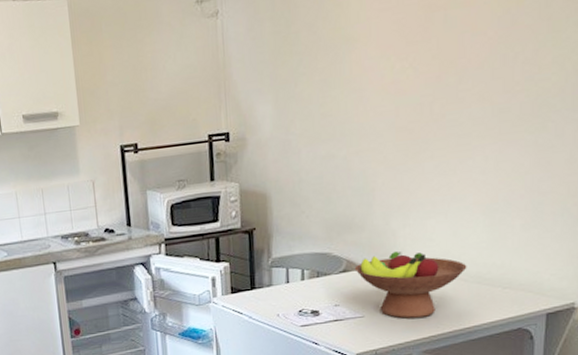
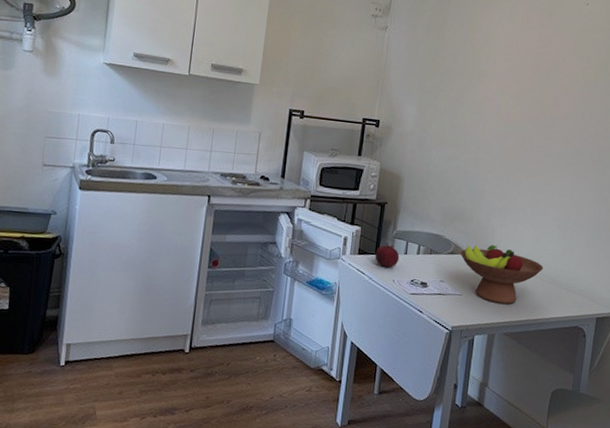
fruit: none [251,274,281,303] -> present [375,243,400,268]

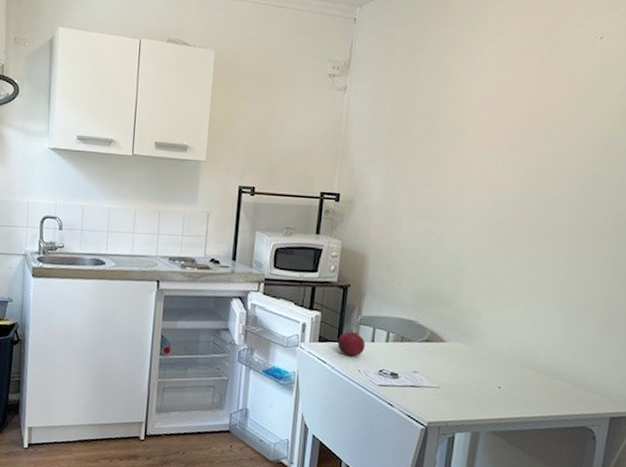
fruit bowl: present [460,244,544,304] -> none [436,331,541,399]

